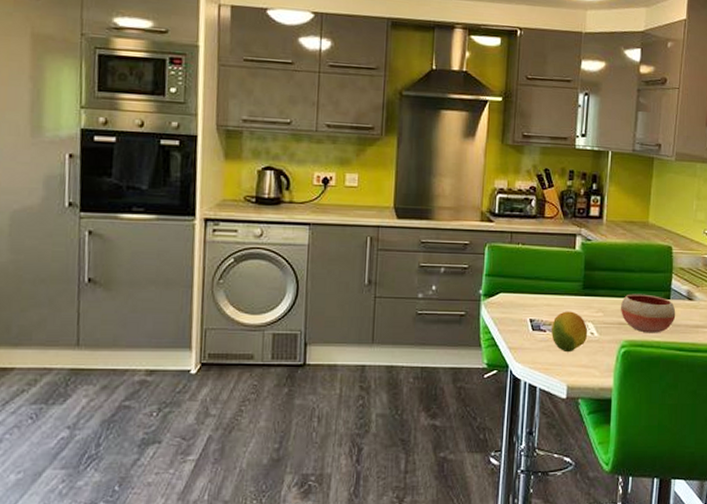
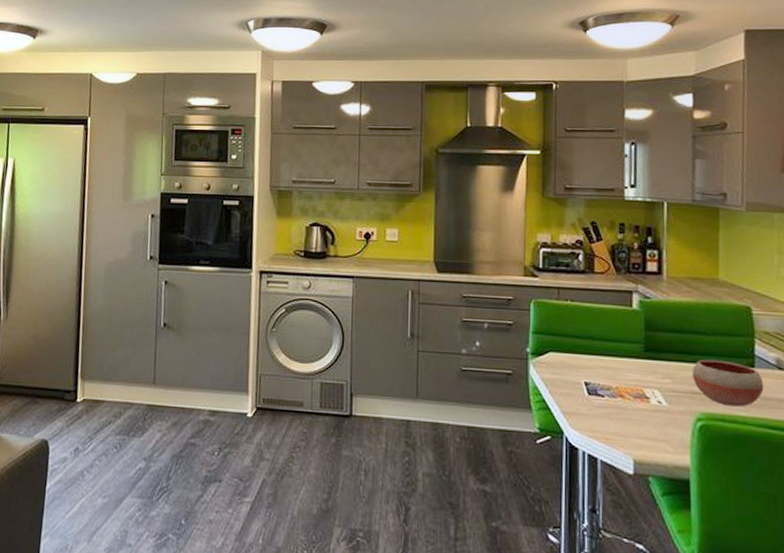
fruit: present [551,311,588,353] -> none [611,375,655,422]

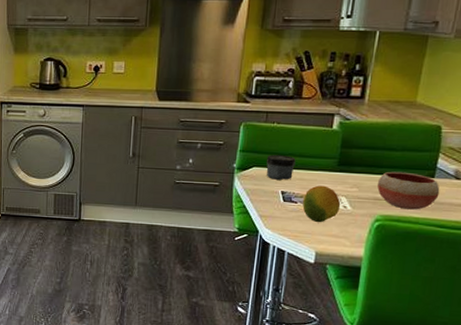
jar: none [563,338,596,368] -> present [266,155,296,180]
fruit: none [611,375,655,422] -> present [302,185,341,223]

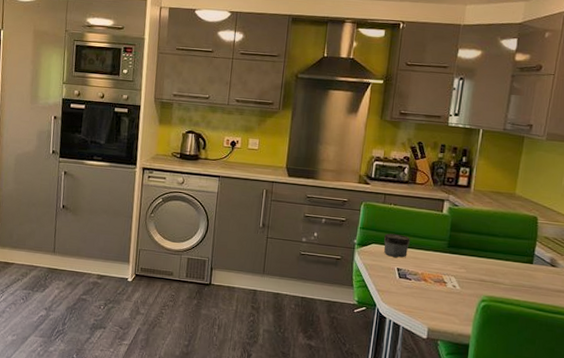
fruit: present [302,185,341,223] -> none [416,264,451,300]
bowl: present [377,171,440,210] -> none [482,255,538,293]

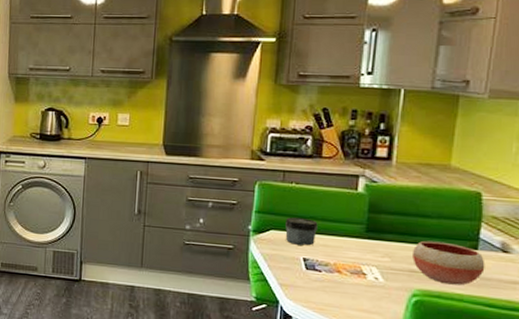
bowl: none [482,255,538,293] -> present [411,240,485,285]

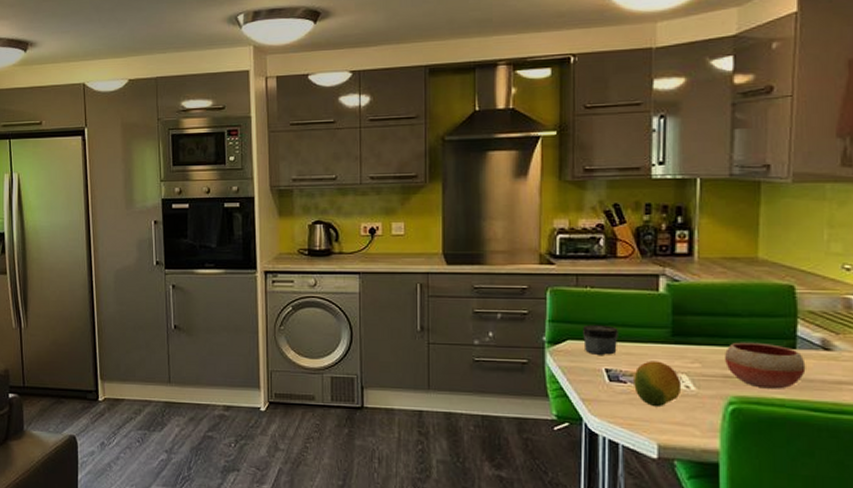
fruit: none [328,253,372,296] -> present [634,361,682,408]

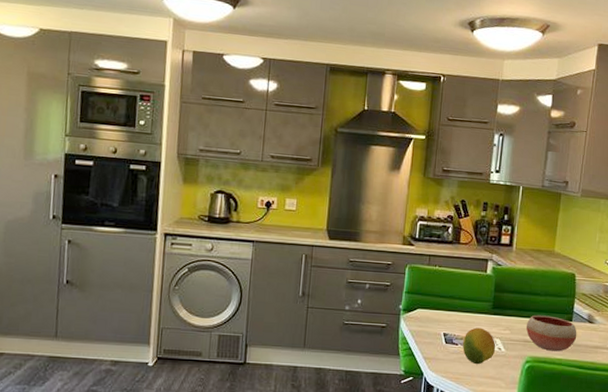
jar: present [582,325,618,355] -> none [429,297,456,322]

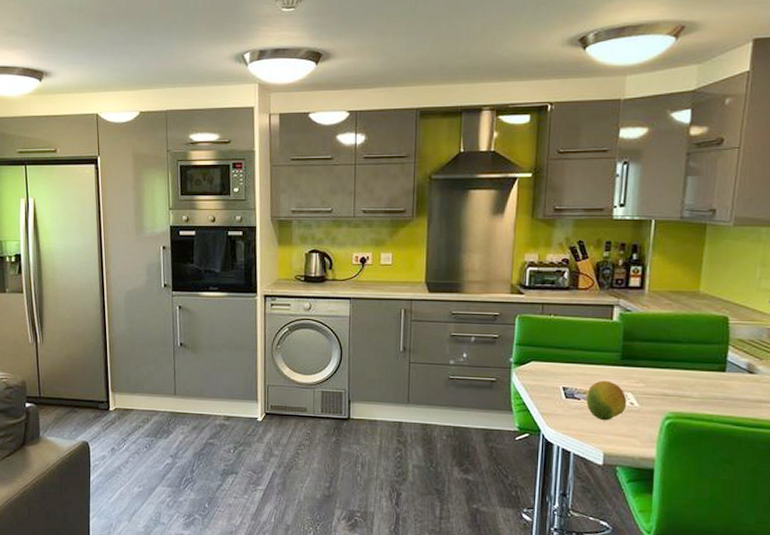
bowl: present [526,315,577,352] -> none [664,365,733,406]

